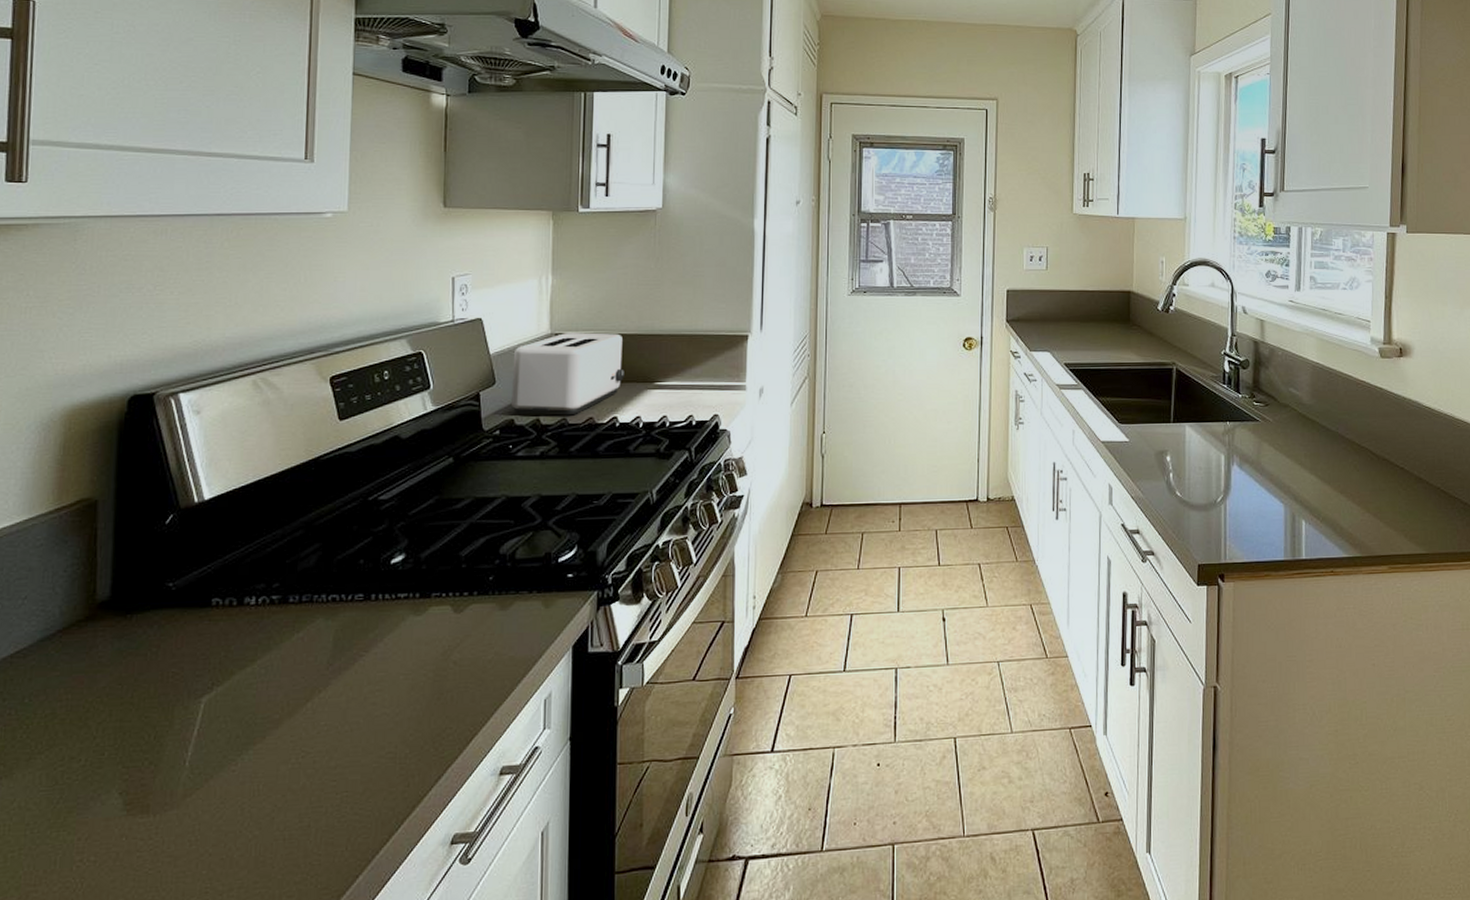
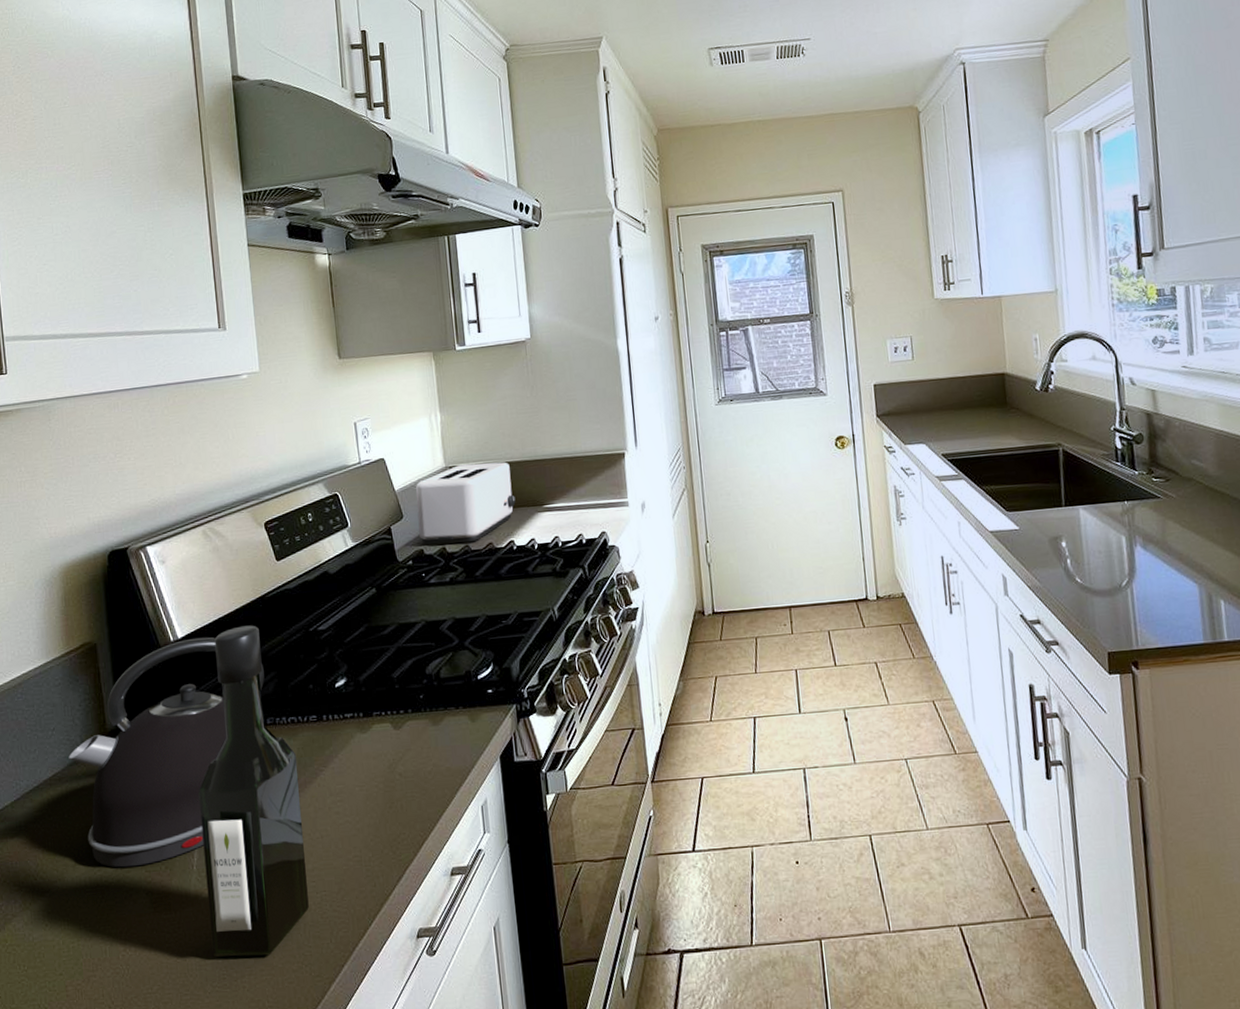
kettle: none [40,500,308,763] -> present [68,637,265,868]
bottle: none [195,489,333,868] -> present [198,625,309,958]

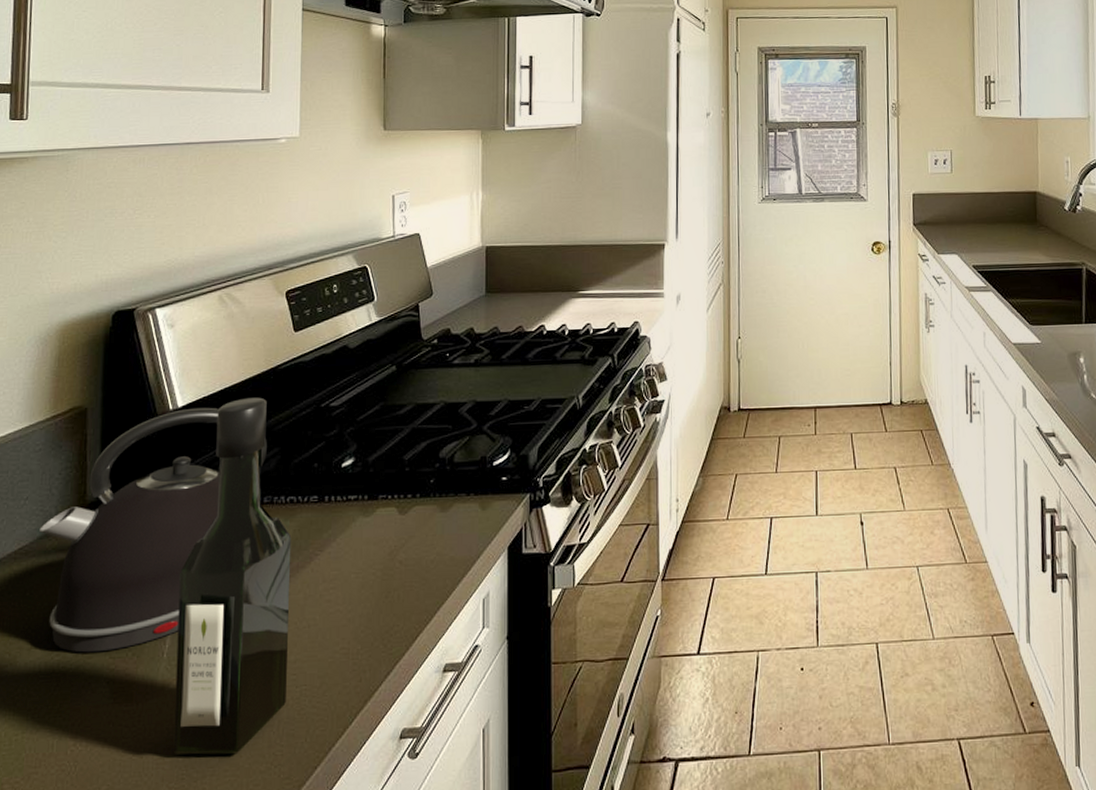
toaster: present [415,462,516,545] -> none [448,244,550,325]

